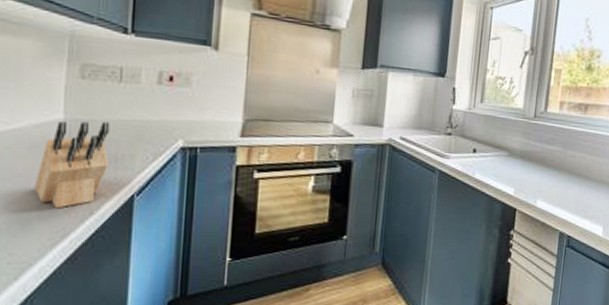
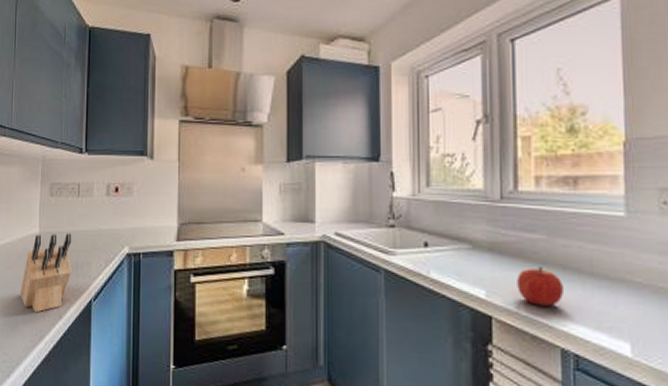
apple: none [536,171,568,201] -> present [517,267,563,306]

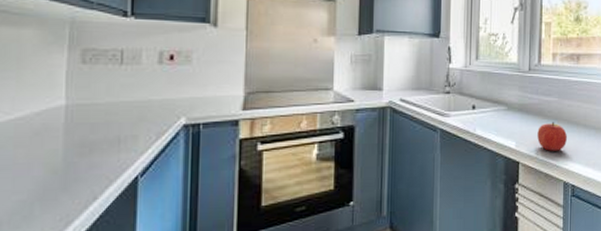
knife block: present [20,233,72,313] -> none [37,105,112,196]

